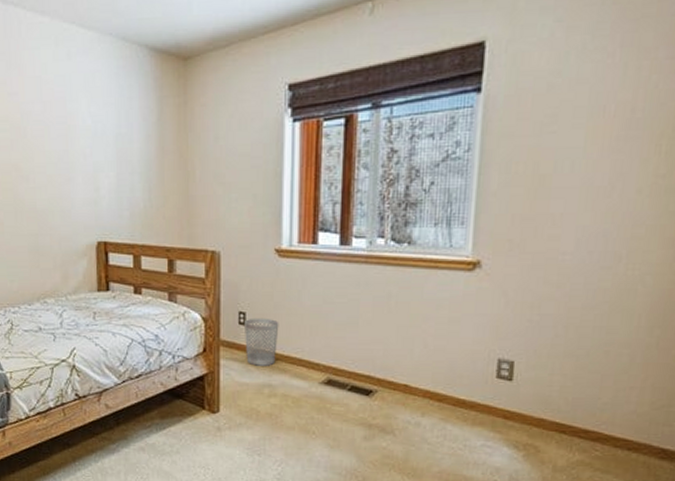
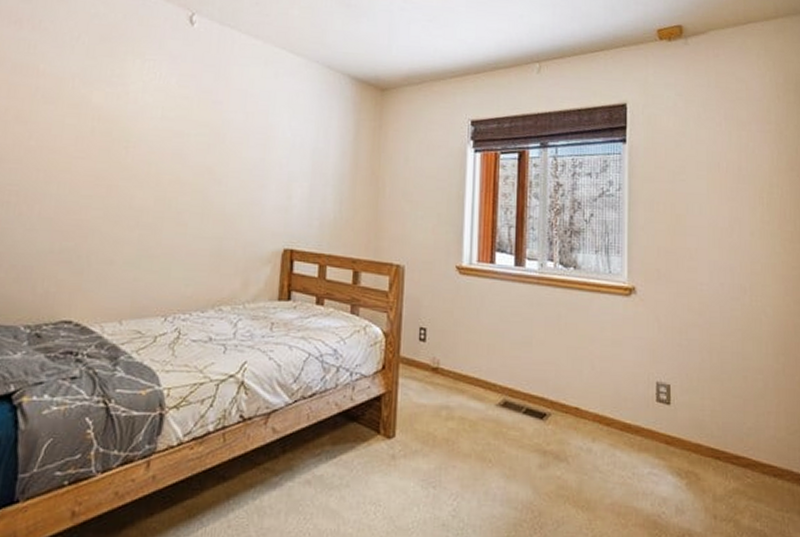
wastebasket: present [245,318,279,366] -> none [424,334,458,386]

